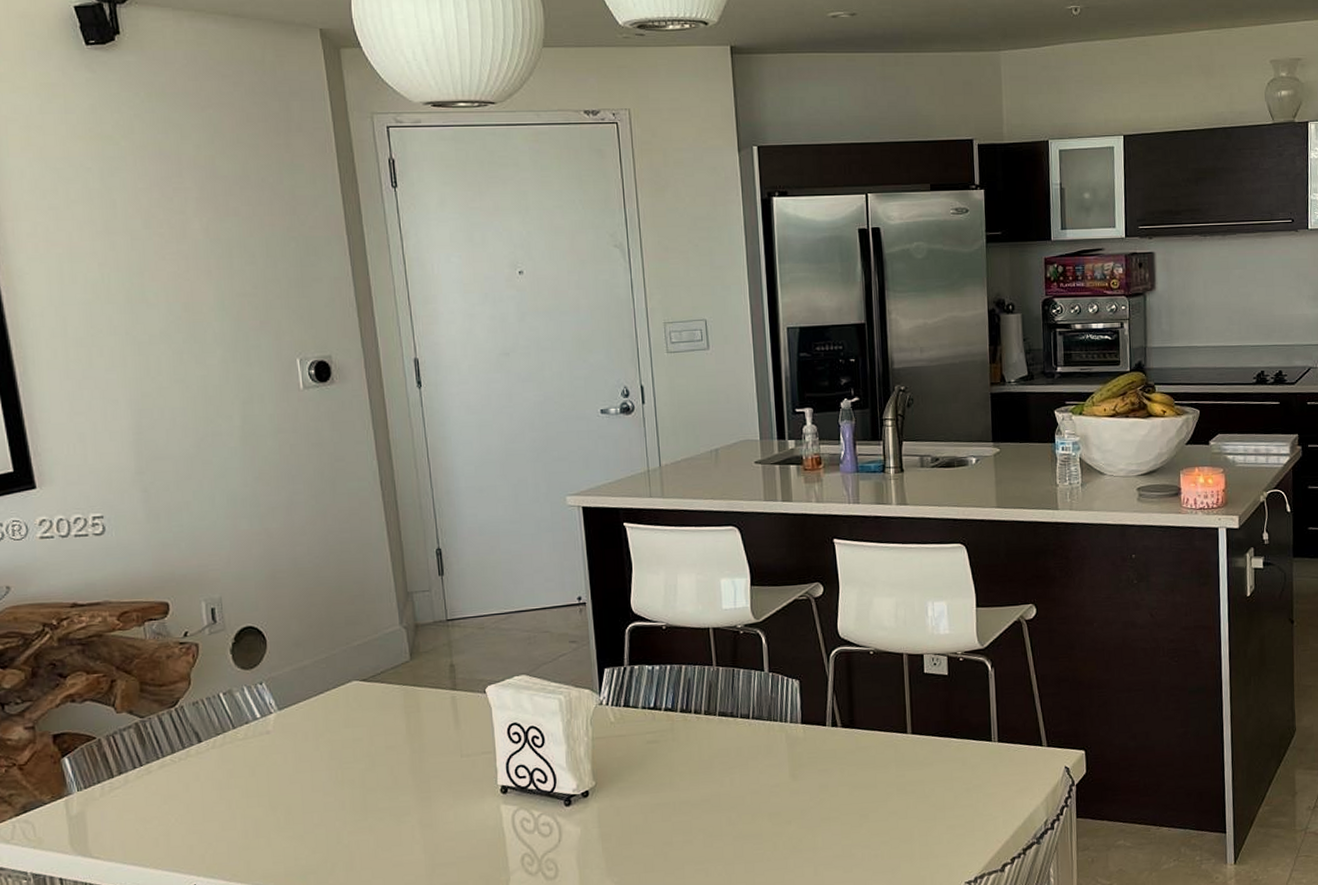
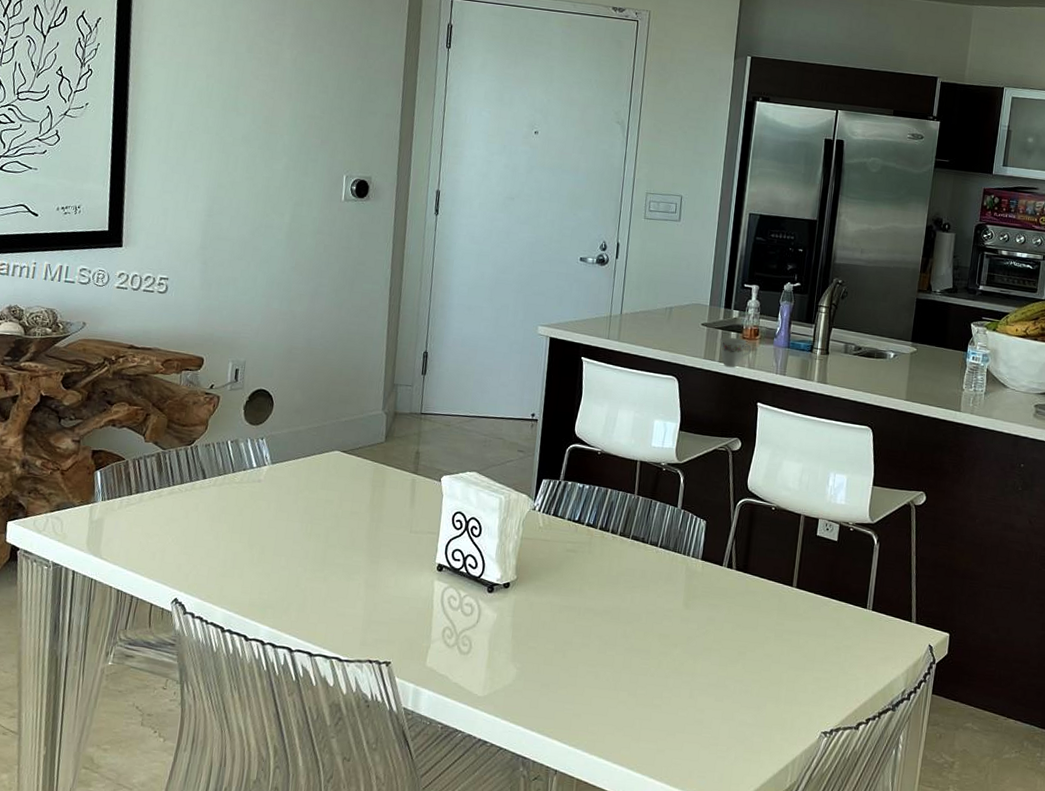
teacup: none [778,471,816,505] -> present [719,337,751,368]

